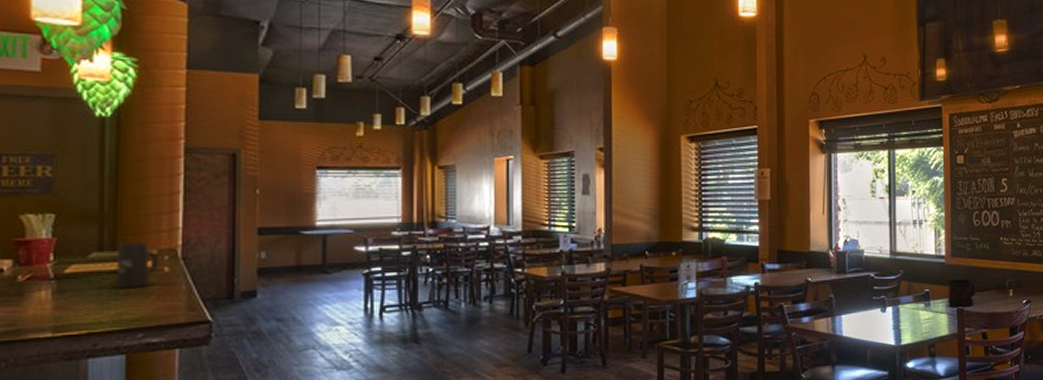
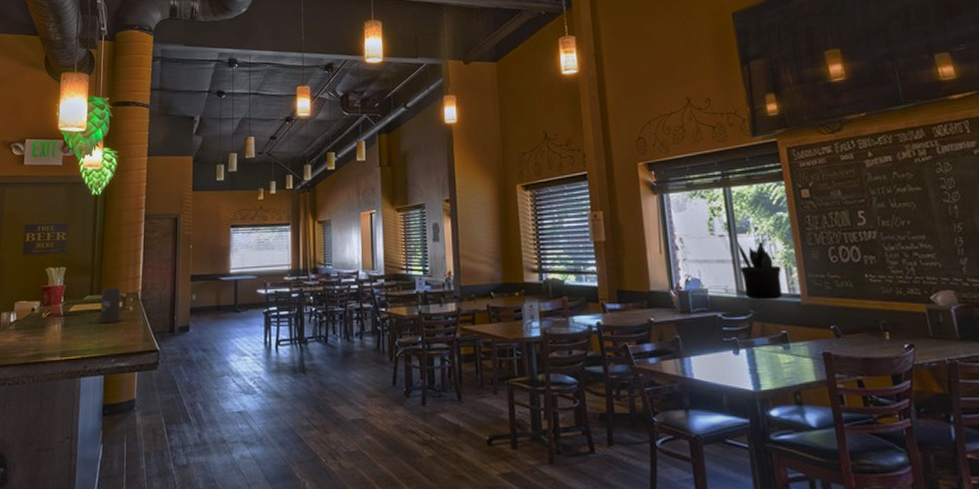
planter: none [894,204,931,261] -> present [736,241,783,300]
beer mug: present [947,279,975,308] -> none [806,320,843,352]

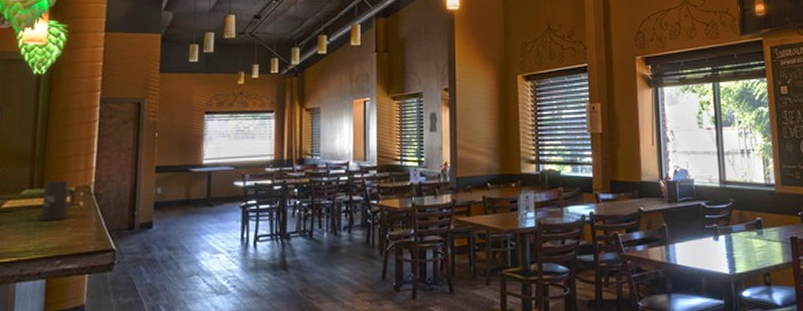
planter: present [736,241,783,300] -> none [721,134,759,189]

